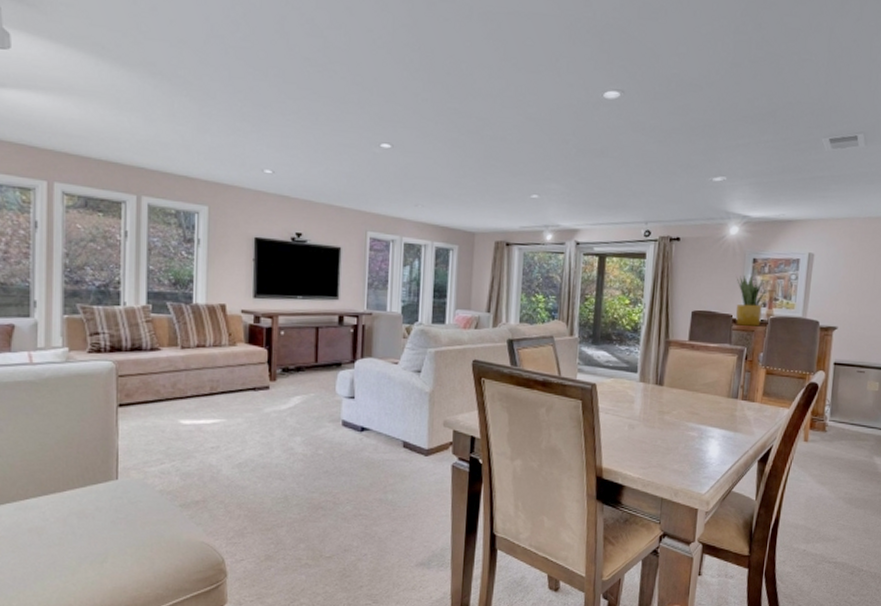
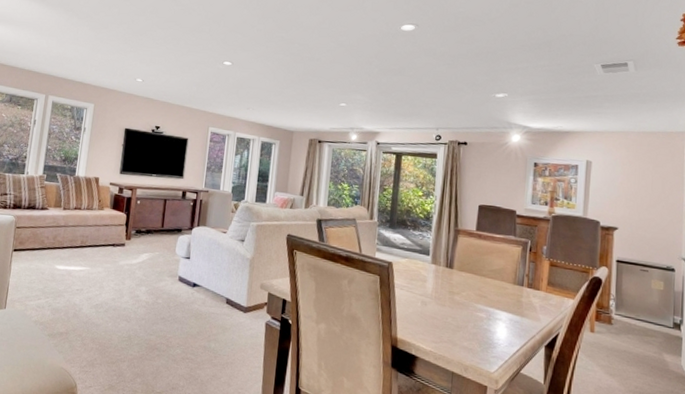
planter: present [735,273,768,327] -> none [519,175,549,222]

